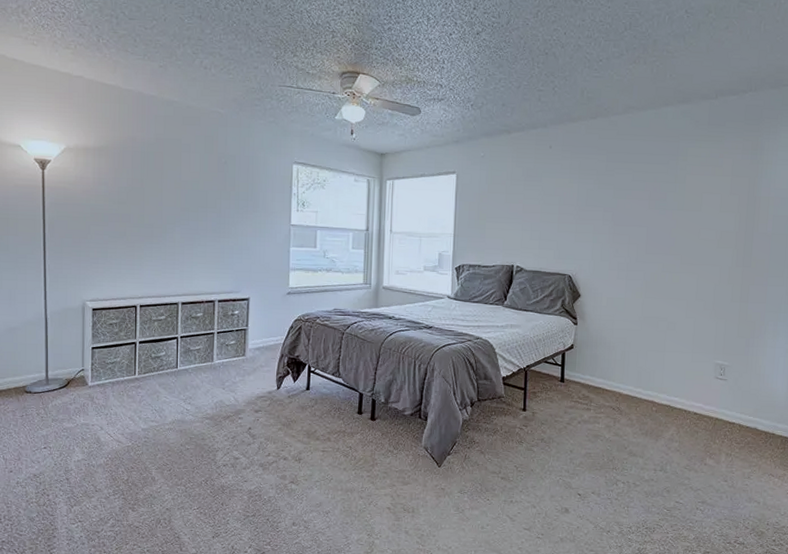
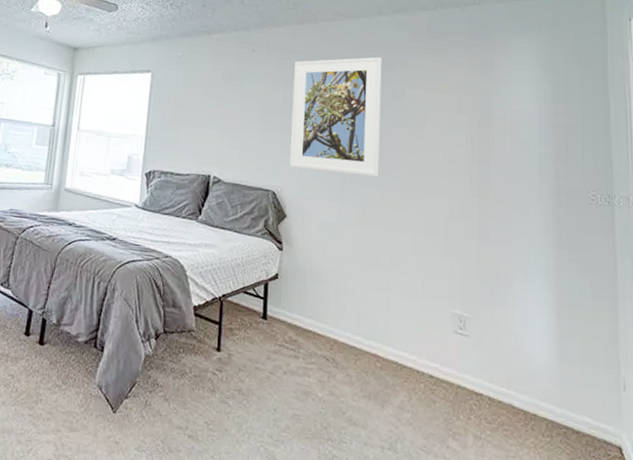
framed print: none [583,146,667,256] -> present [289,57,382,177]

